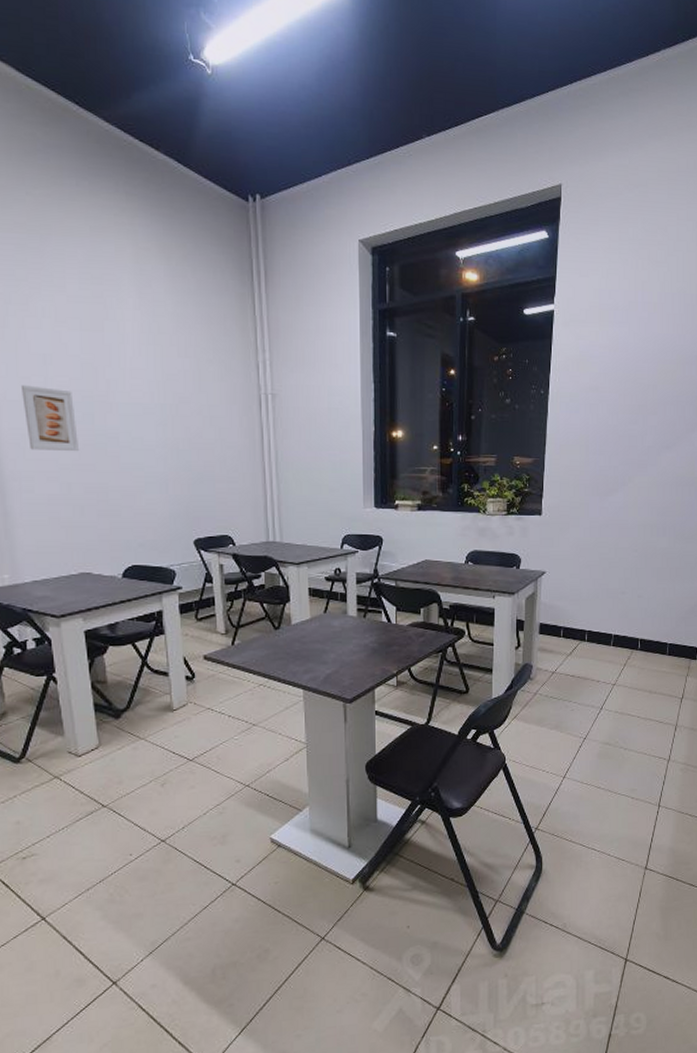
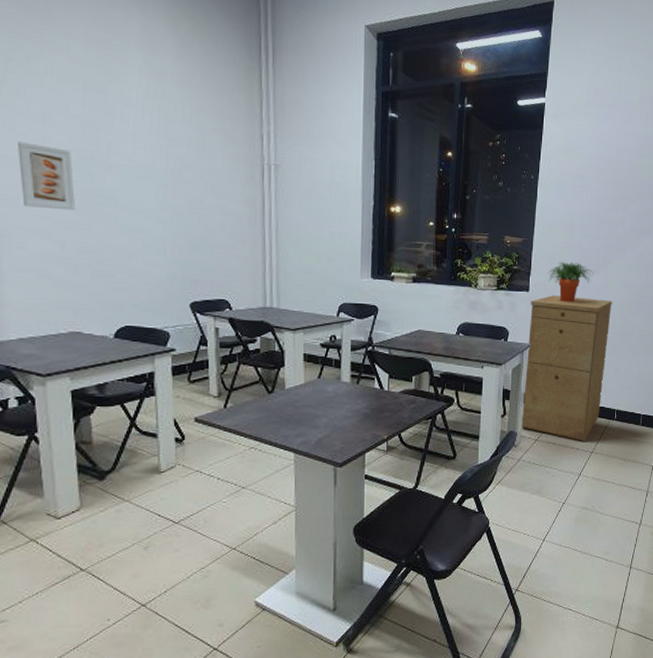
filing cabinet: none [538,518,633,673] -> present [522,295,612,441]
potted plant: none [561,481,612,526] -> present [547,261,594,303]

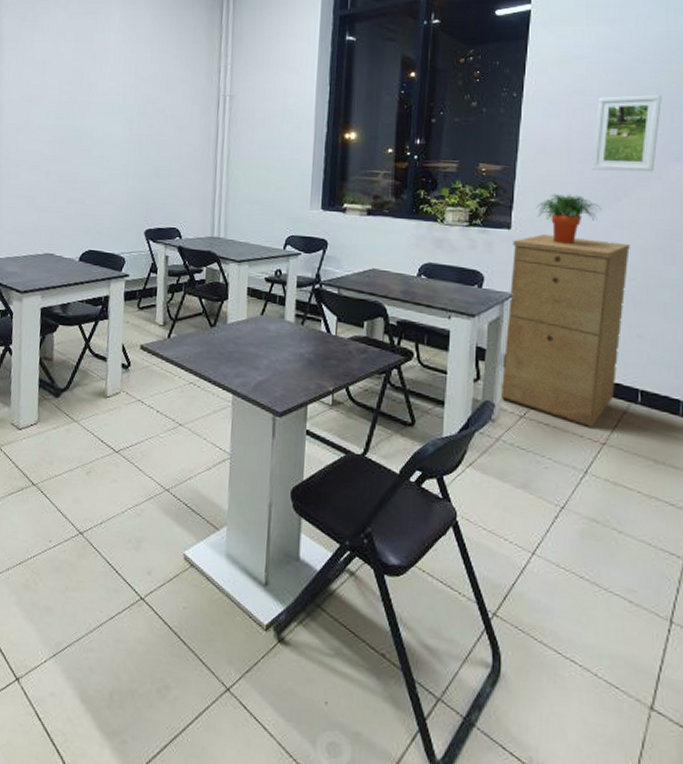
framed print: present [18,142,76,211] -> none [21,87,61,145]
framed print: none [587,182,636,244] -> present [591,94,662,172]

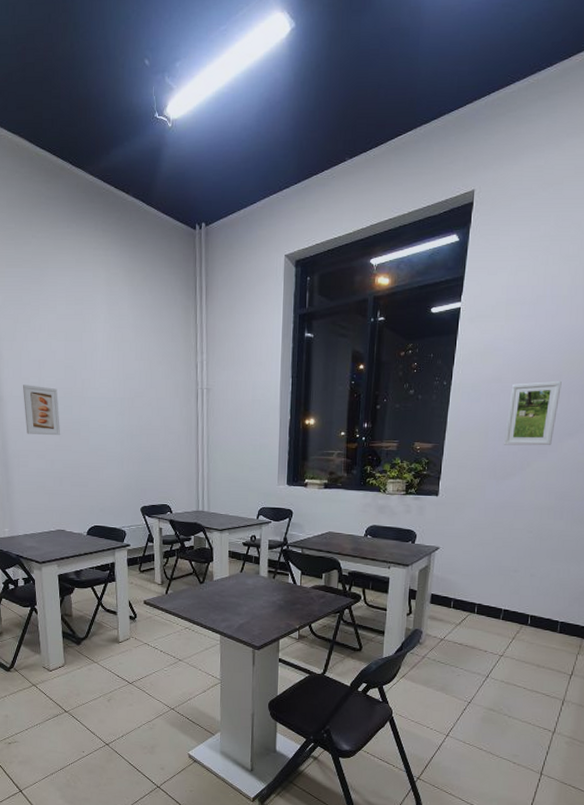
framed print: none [21,87,61,145] -> present [23,385,61,436]
filing cabinet: present [502,234,630,427] -> none [427,499,529,644]
potted plant: present [535,193,602,245] -> none [458,465,510,507]

